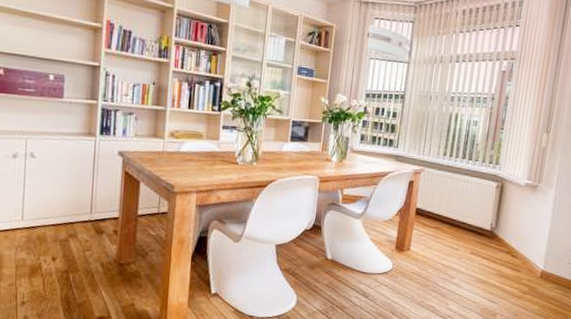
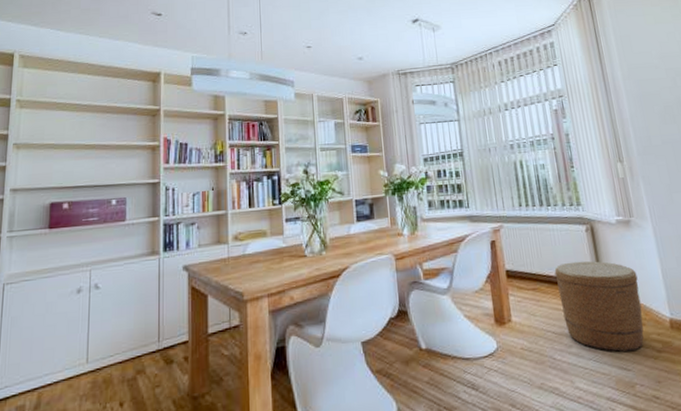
basket: none [454,211,528,290] -> present [554,261,644,352]

